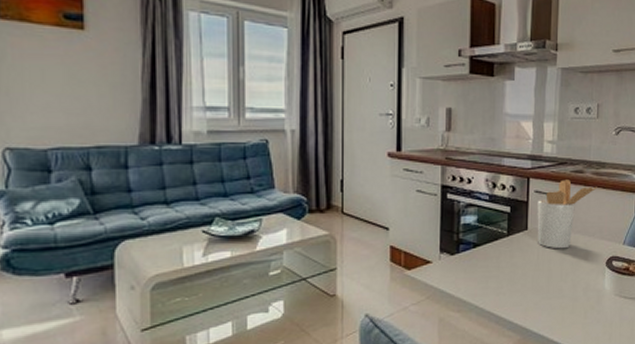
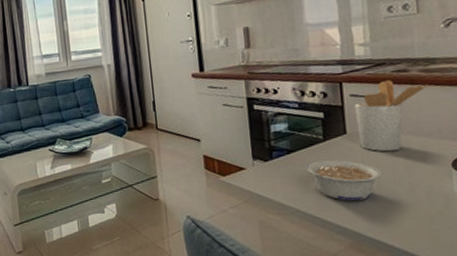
legume: none [489,255,552,297] -> present [306,160,381,201]

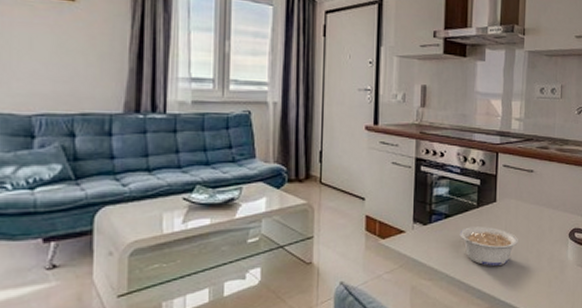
utensil holder: present [354,80,428,152] -> none [505,155,561,221]

